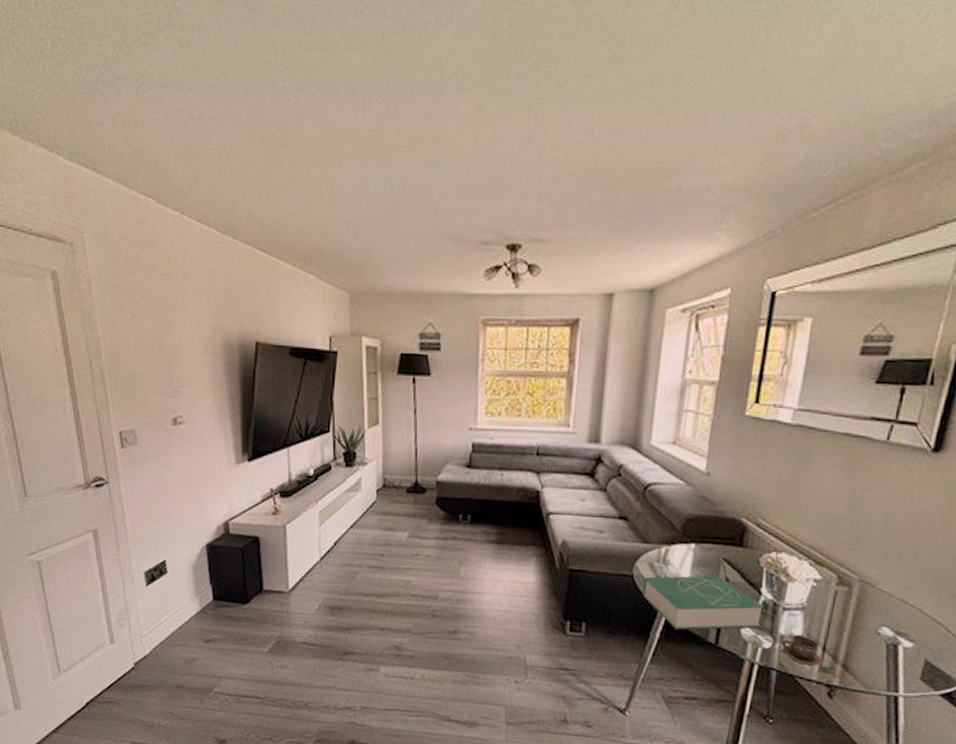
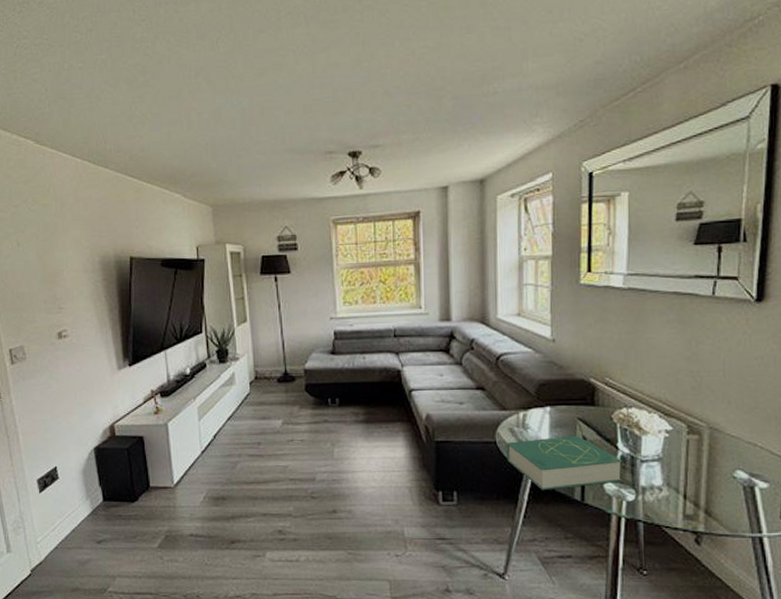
cup: present [781,635,823,665] -> none [644,486,686,514]

